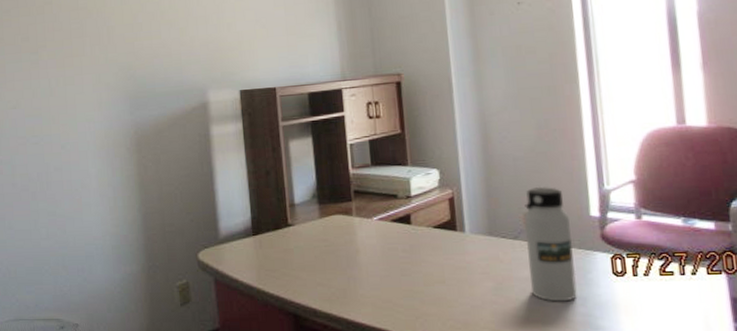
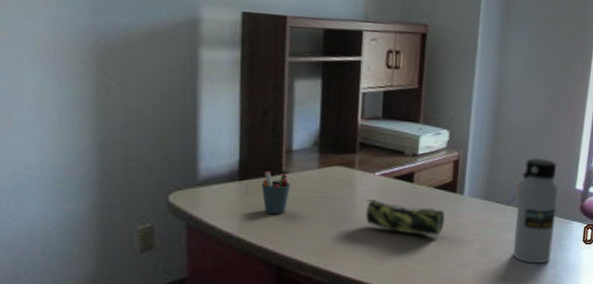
pen holder: none [271,225,297,265] -> present [261,170,290,215]
pencil case: none [369,243,451,277] -> present [366,198,445,236]

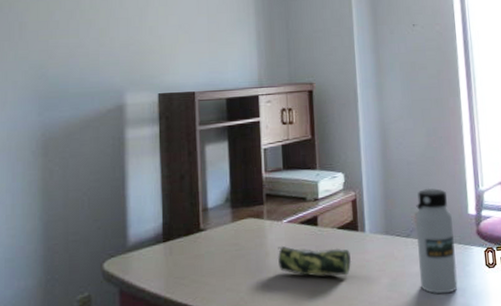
pen holder: present [261,170,290,215] -> none [182,230,208,272]

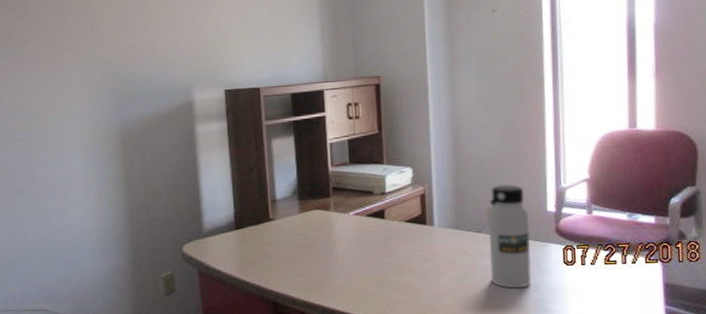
pencil case: present [278,245,352,276] -> none [345,236,420,267]

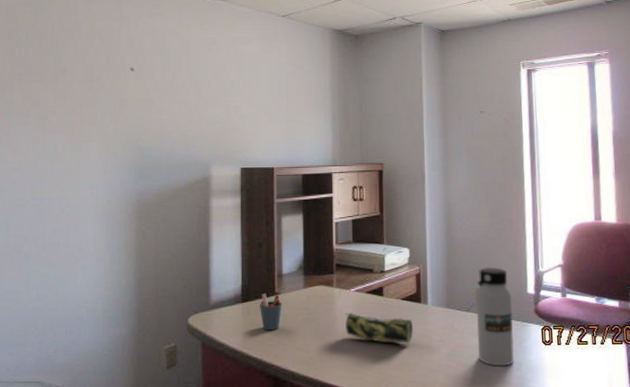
pen holder: none [253,219,278,257] -> present [259,293,282,331]
pencil case: none [345,236,420,267] -> present [345,312,414,343]

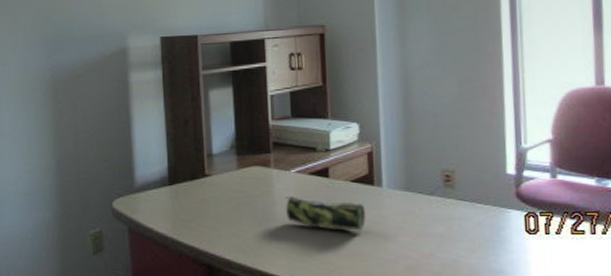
pen holder: present [259,293,282,331] -> none [188,175,214,216]
water bottle: present [475,266,514,367] -> none [440,143,490,258]

